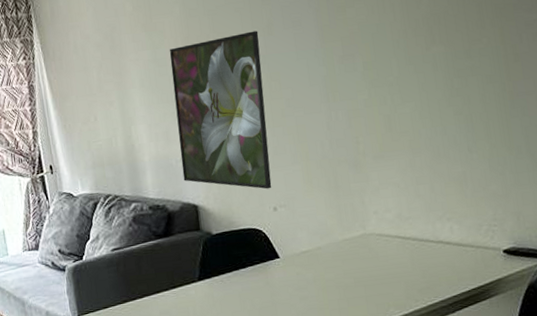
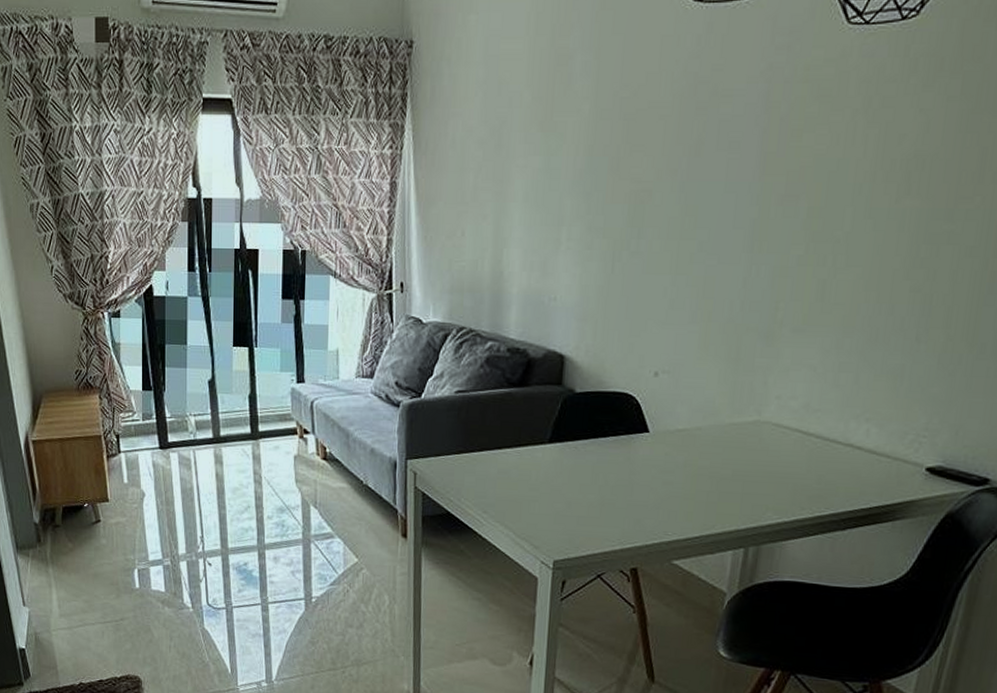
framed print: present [169,31,272,189] -> none [554,148,683,349]

